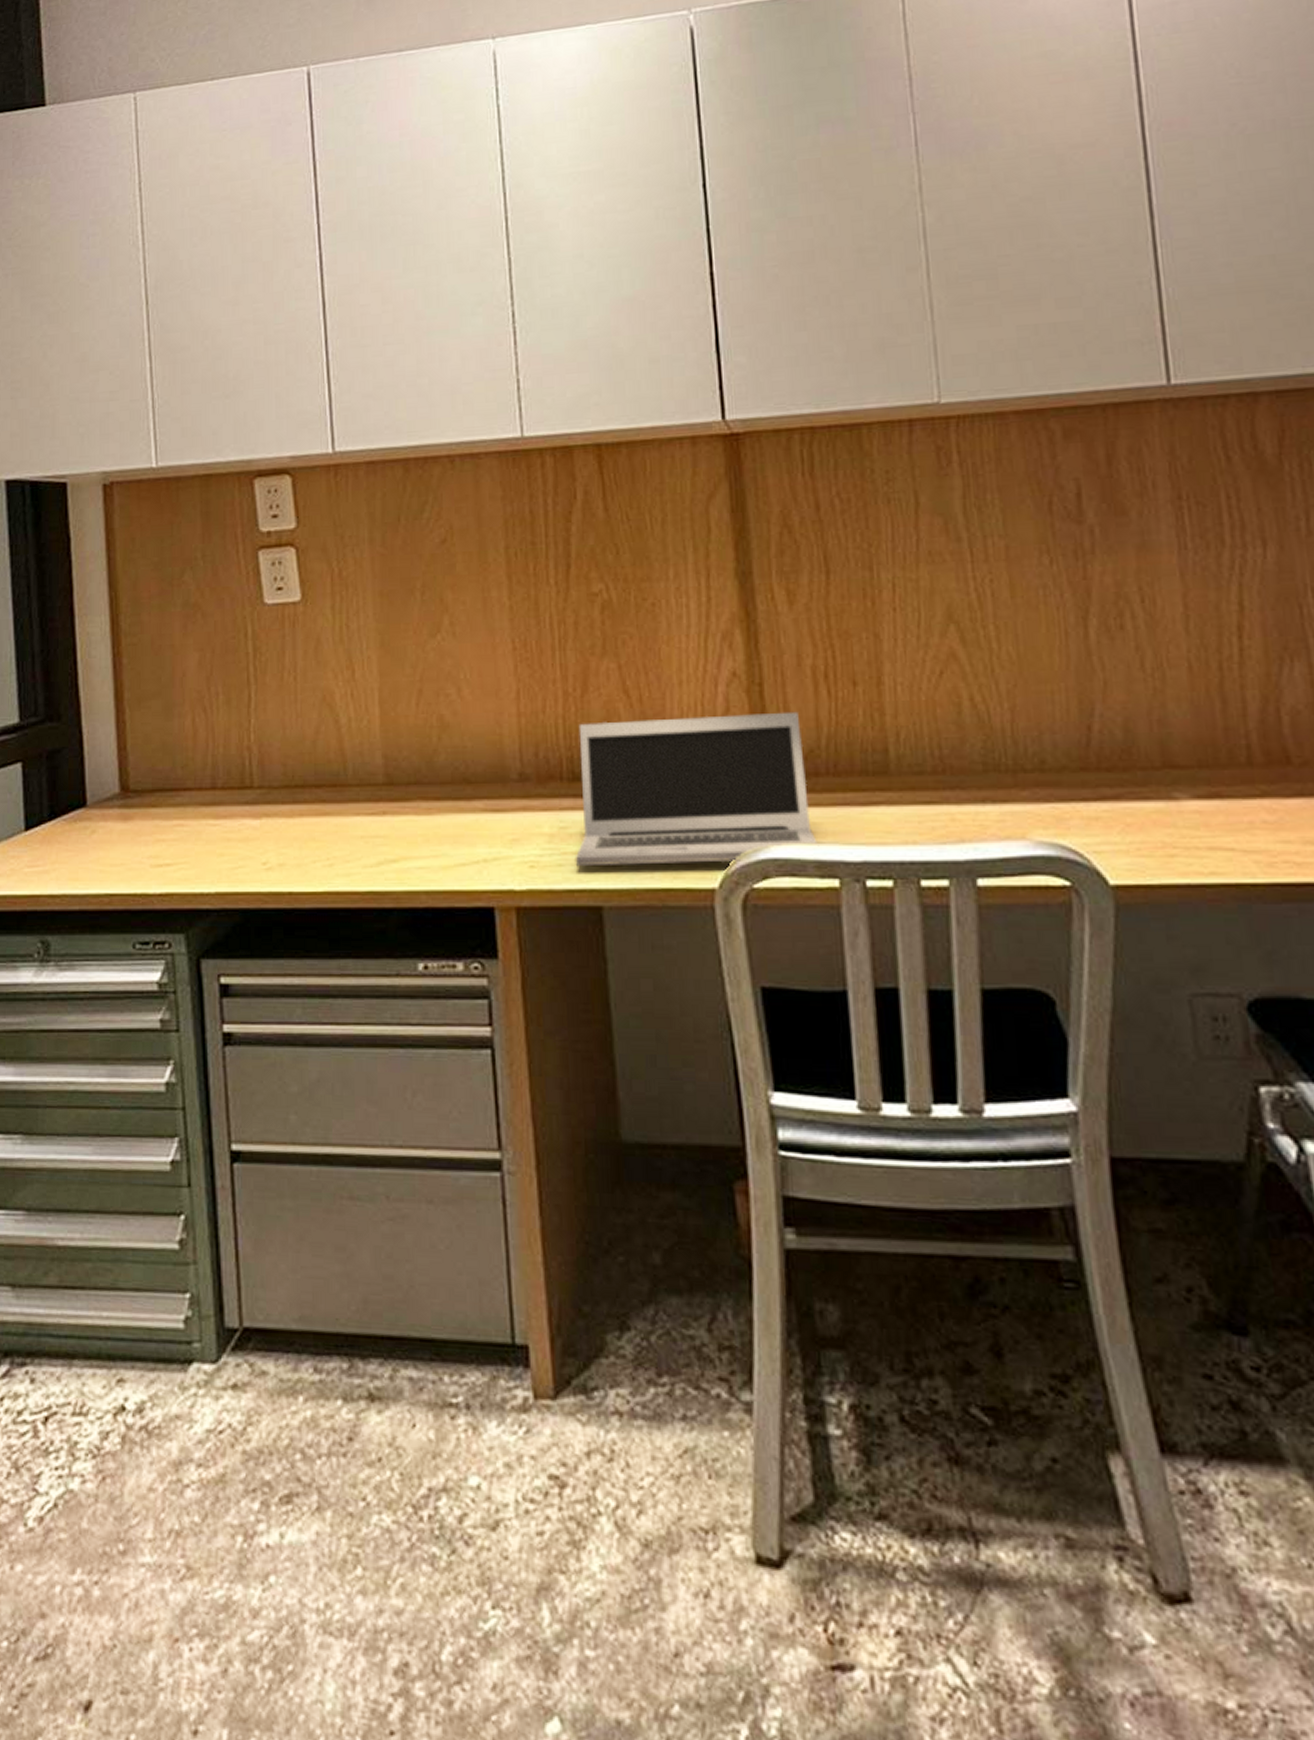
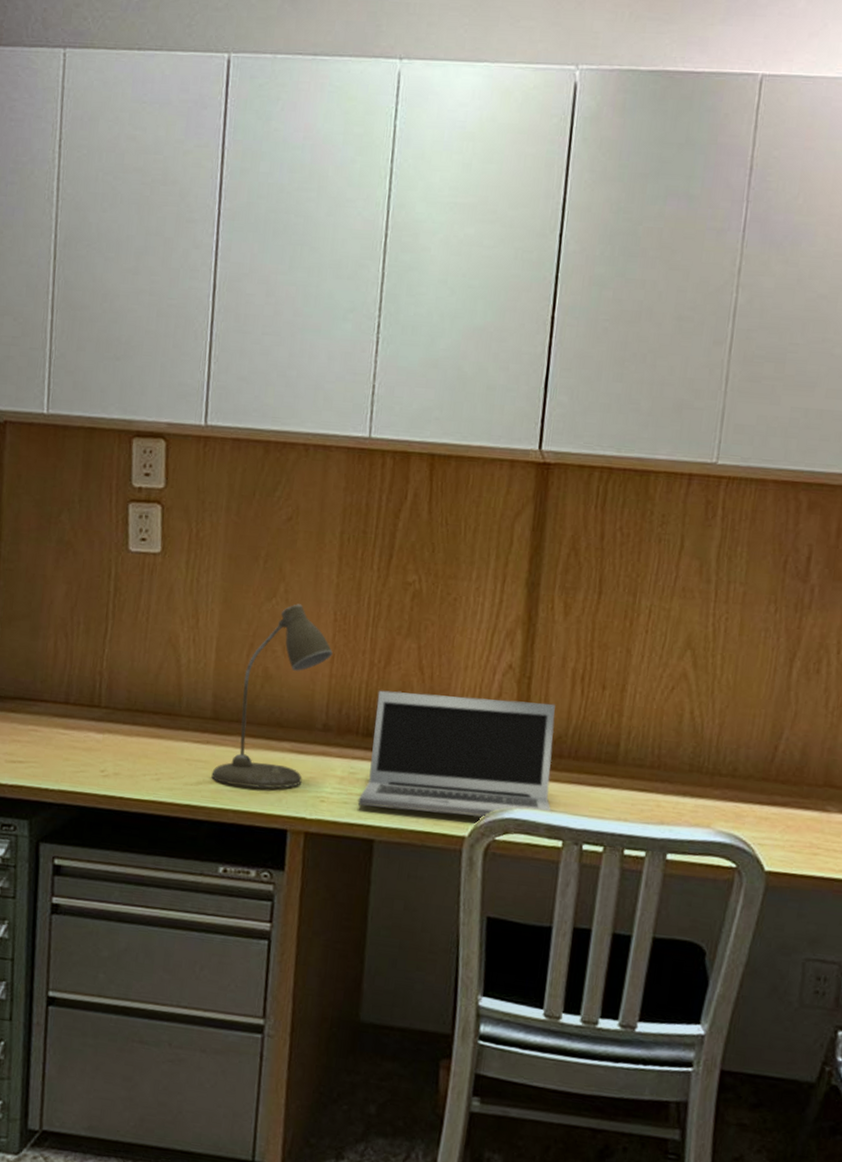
desk lamp: none [394,636,517,860] -> present [211,604,333,789]

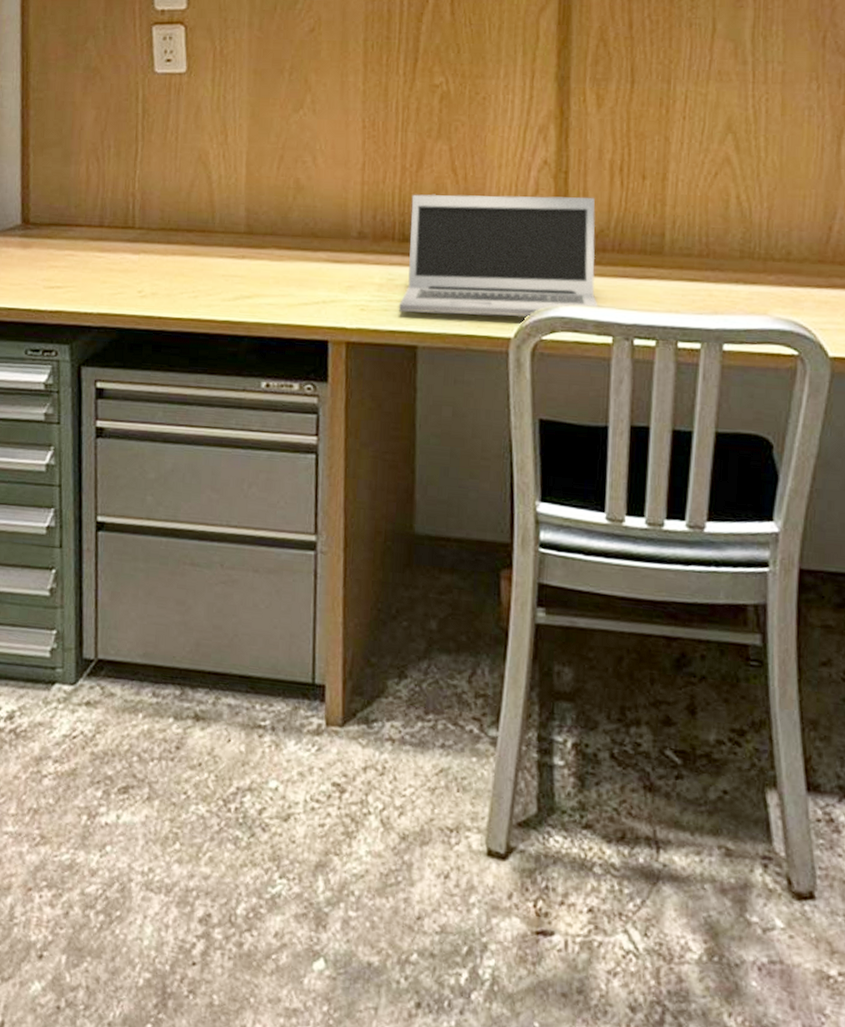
desk lamp: present [211,604,333,789] -> none [249,113,364,300]

